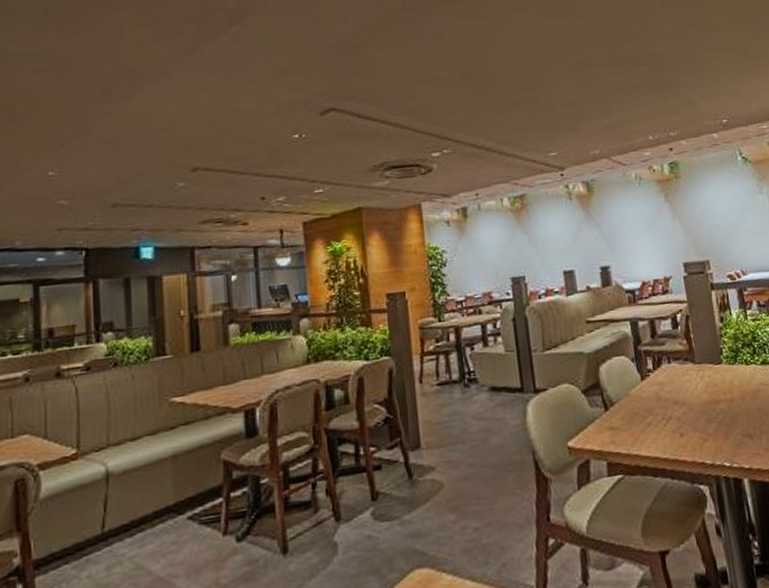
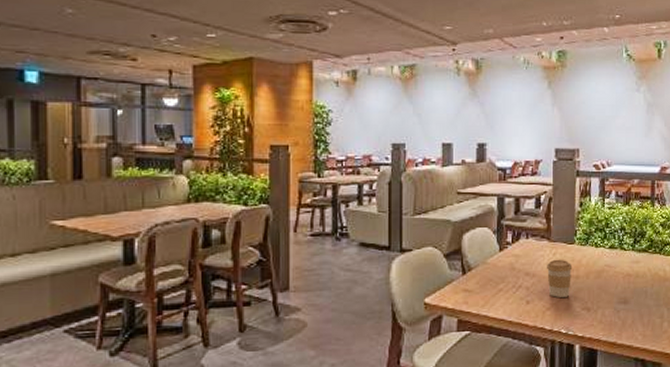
coffee cup: none [695,382,727,427] -> present [546,259,573,298]

